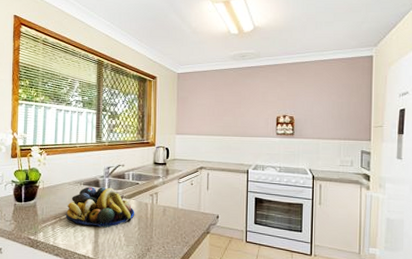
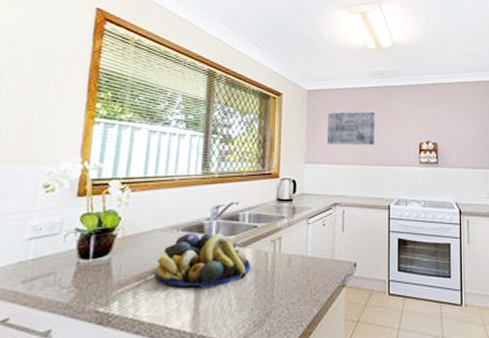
wall art: none [195,90,237,119] -> present [327,111,376,146]

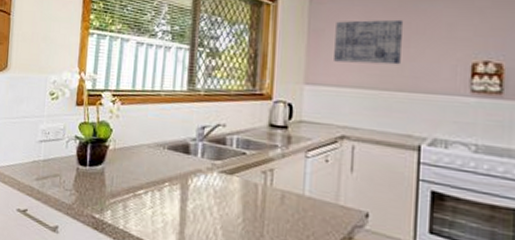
fruit bowl: present [154,233,251,289] -> none [141,152,239,215]

